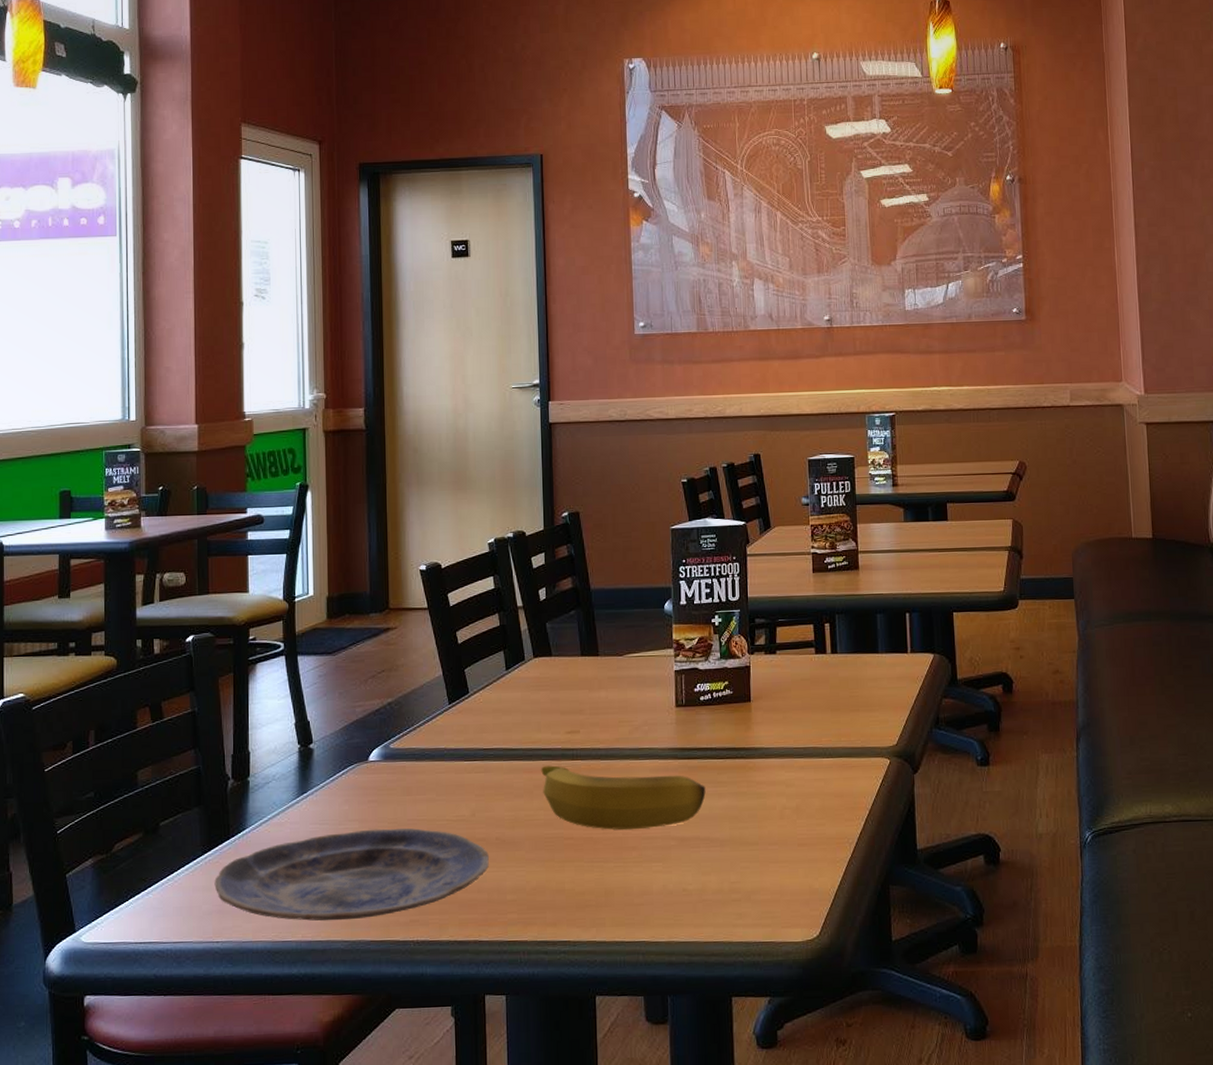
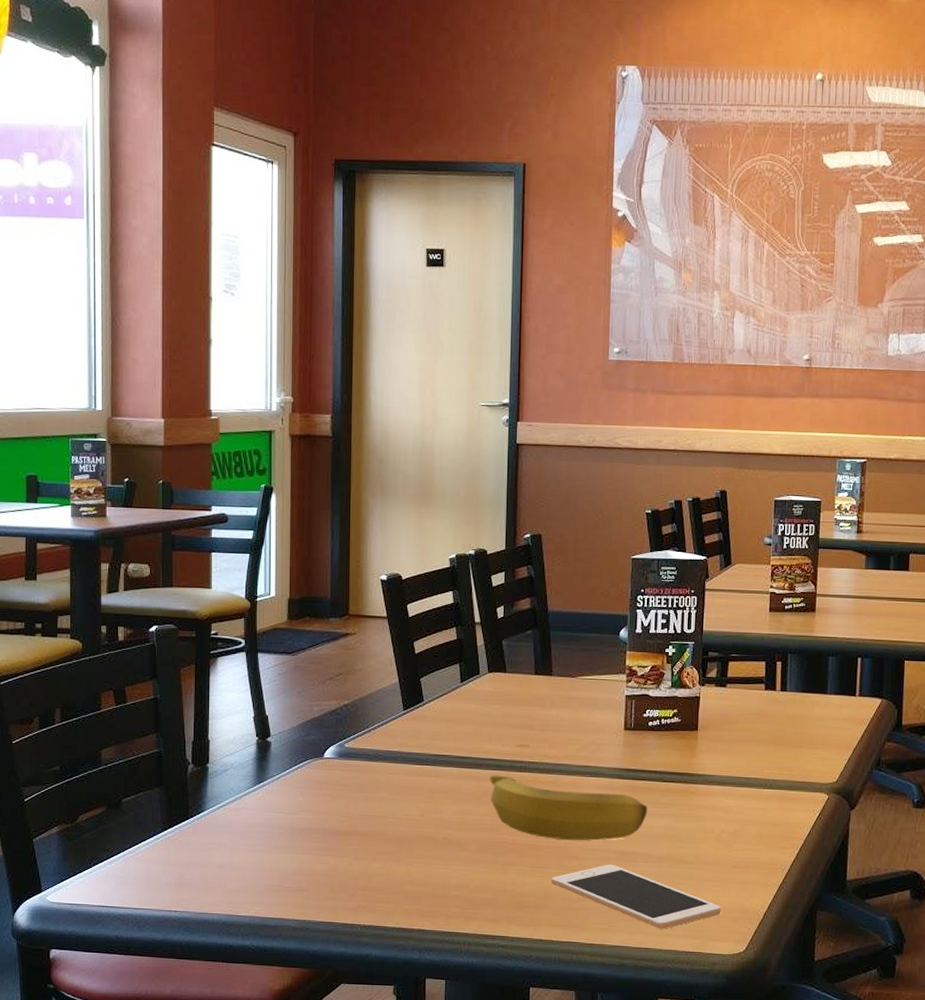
plate: present [214,828,489,921] -> none [173,820,435,902]
cell phone: none [611,852,790,920] -> present [551,864,721,929]

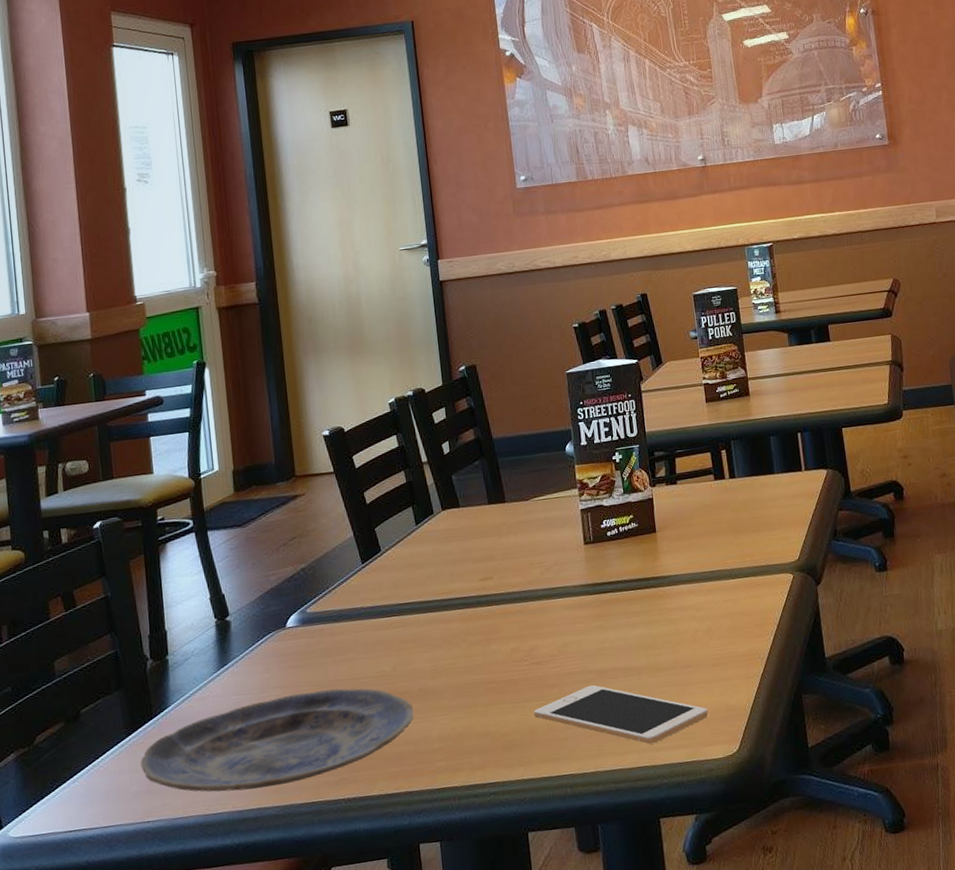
plate: none [173,820,435,902] -> present [140,688,414,792]
banana: present [490,775,648,841] -> none [457,610,620,670]

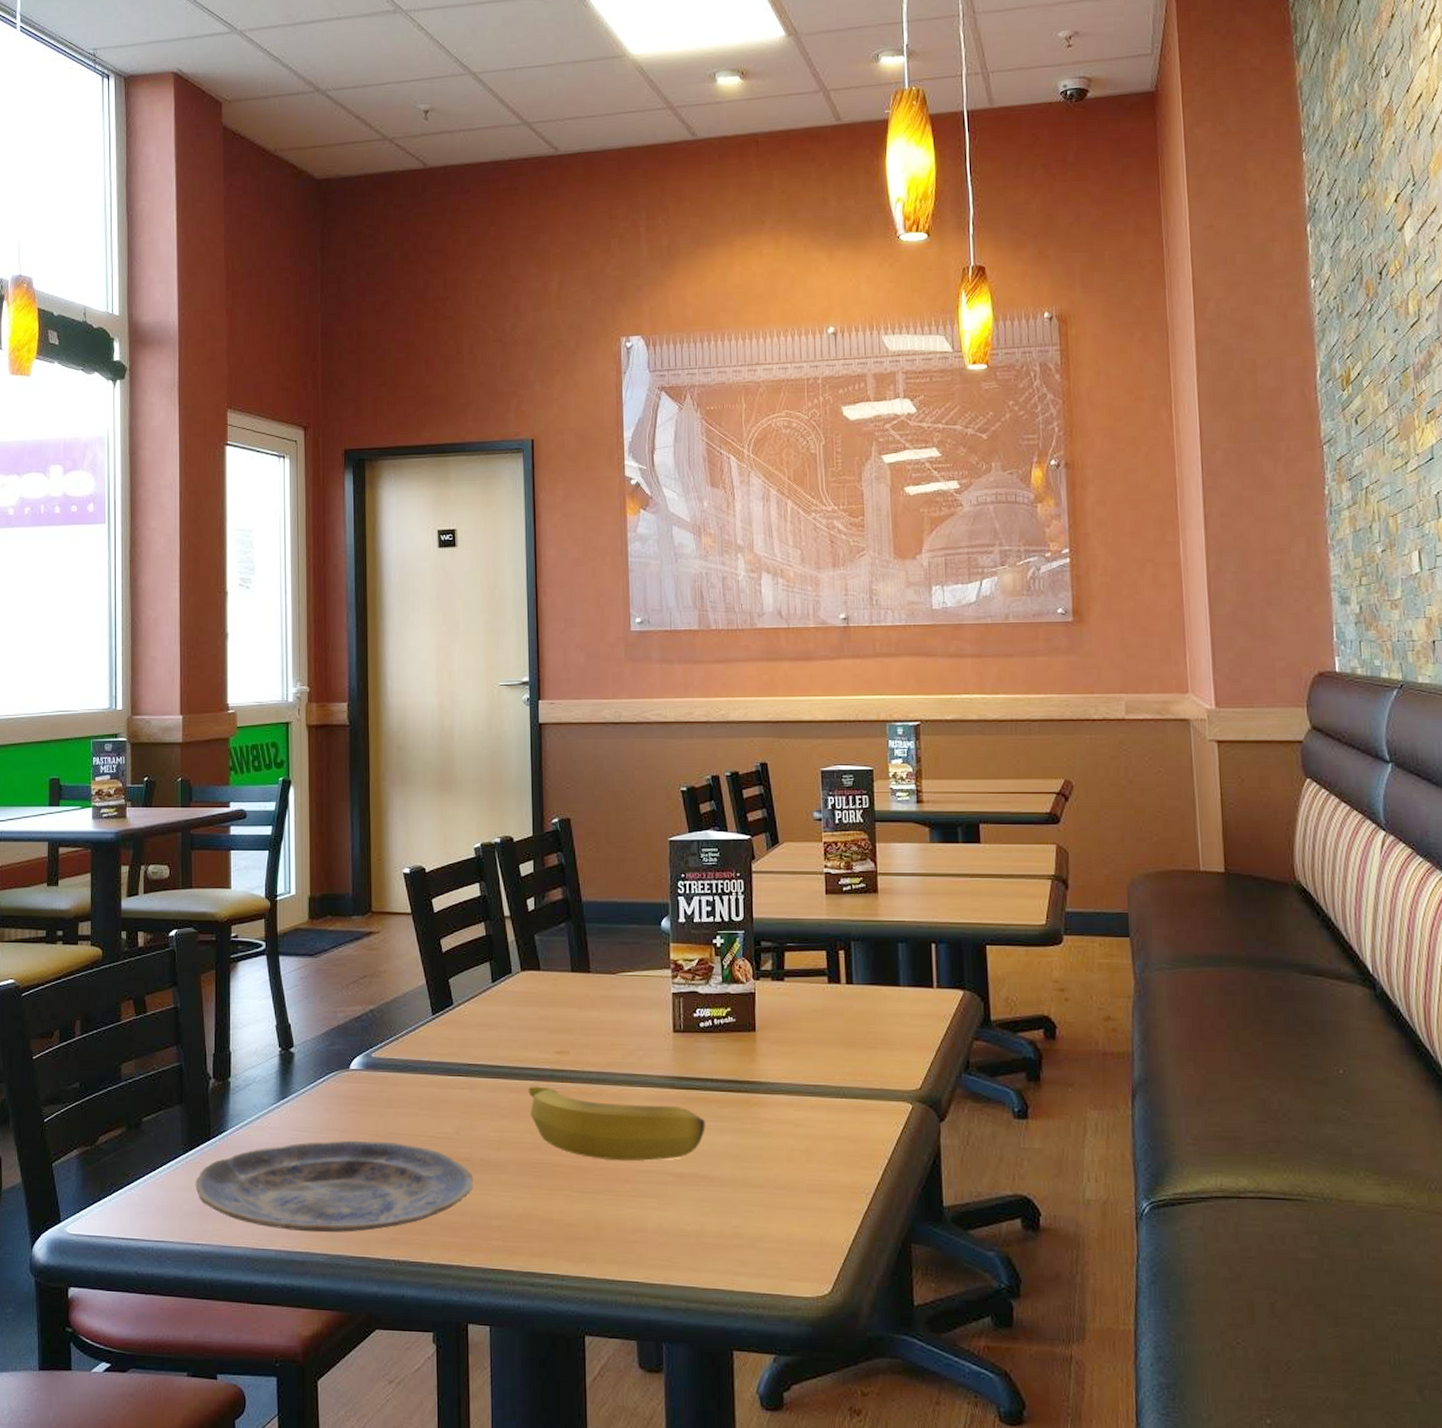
banana: none [457,610,620,670] -> present [528,1086,706,1161]
cell phone: present [534,685,708,745] -> none [602,1188,798,1266]

